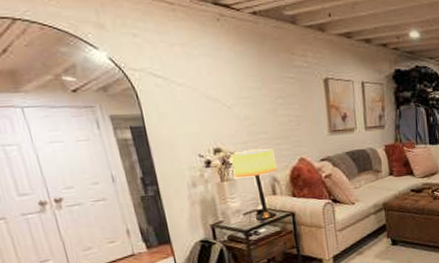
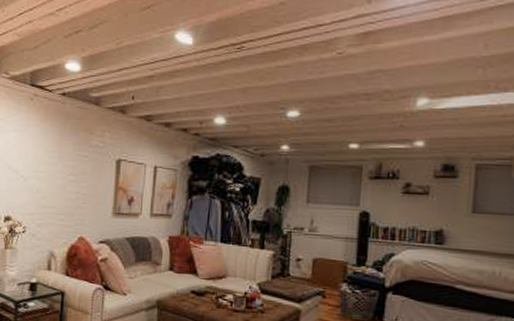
table lamp: present [231,149,278,221] -> none [17,222,57,294]

